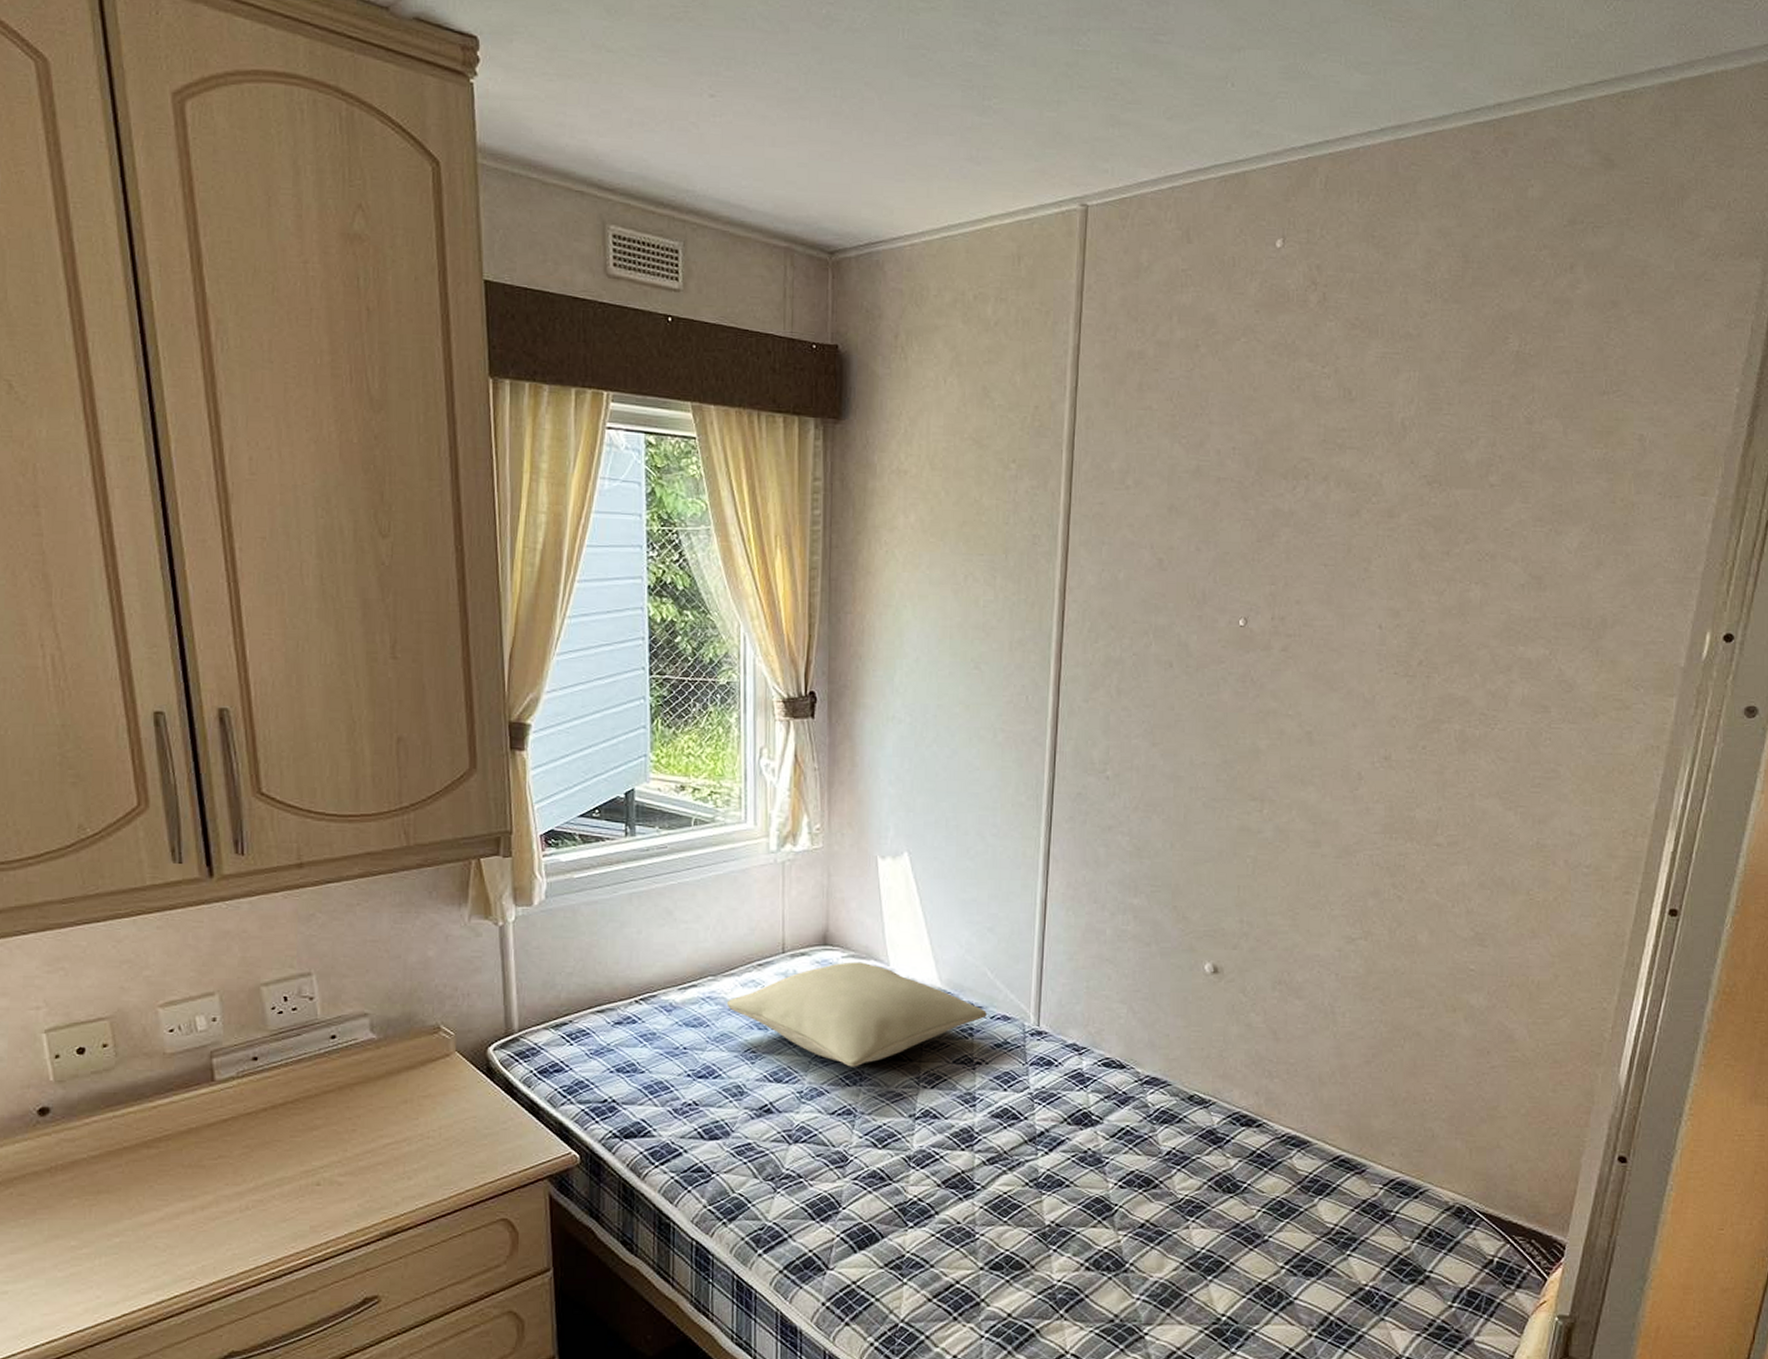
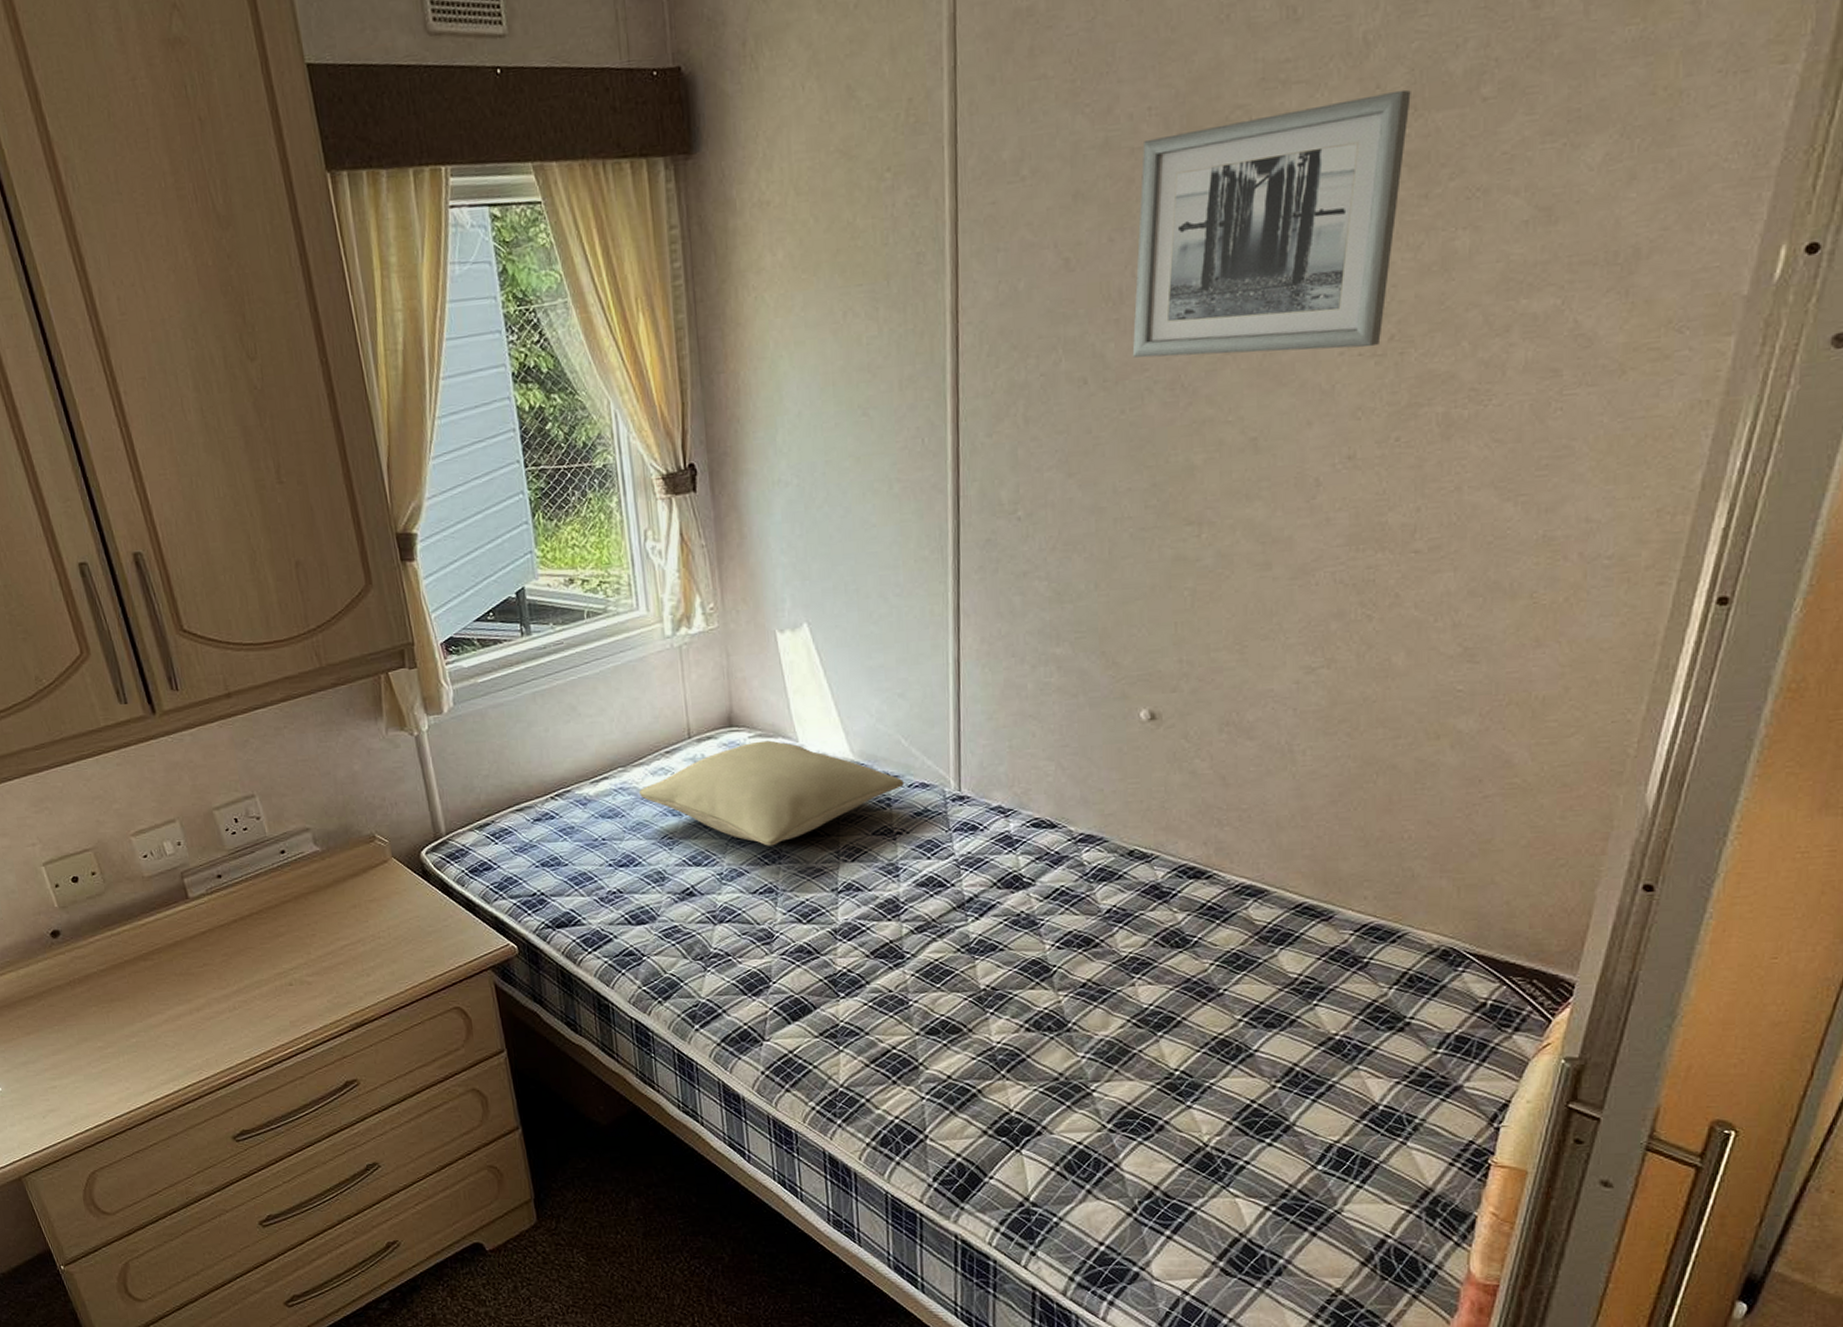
wall art: none [1211,467,1437,668] -> present [1132,89,1411,358]

